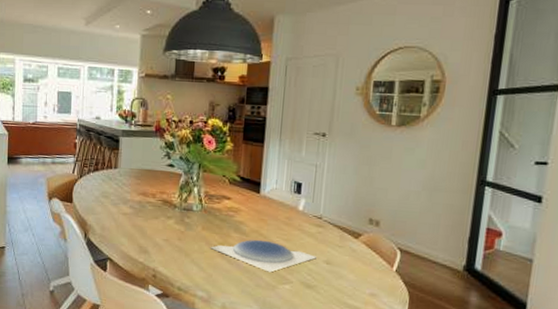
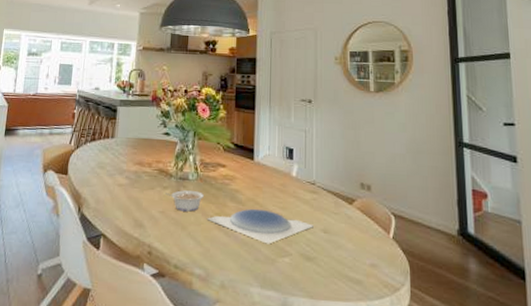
legume: none [169,220,208,241] -> present [165,190,204,212]

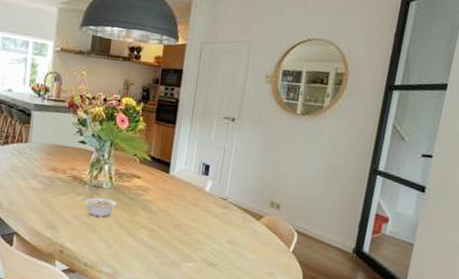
plate: present [206,208,313,244] -> none [118,218,220,251]

